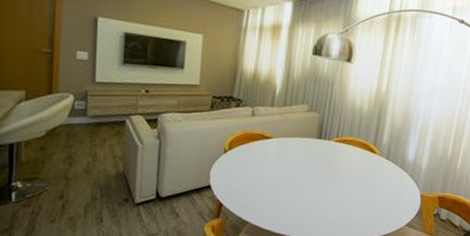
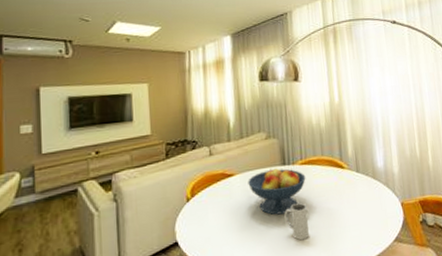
fruit bowl: none [283,138,338,182] -> present [248,168,306,215]
mug: none [310,174,334,208] -> present [284,202,310,241]

